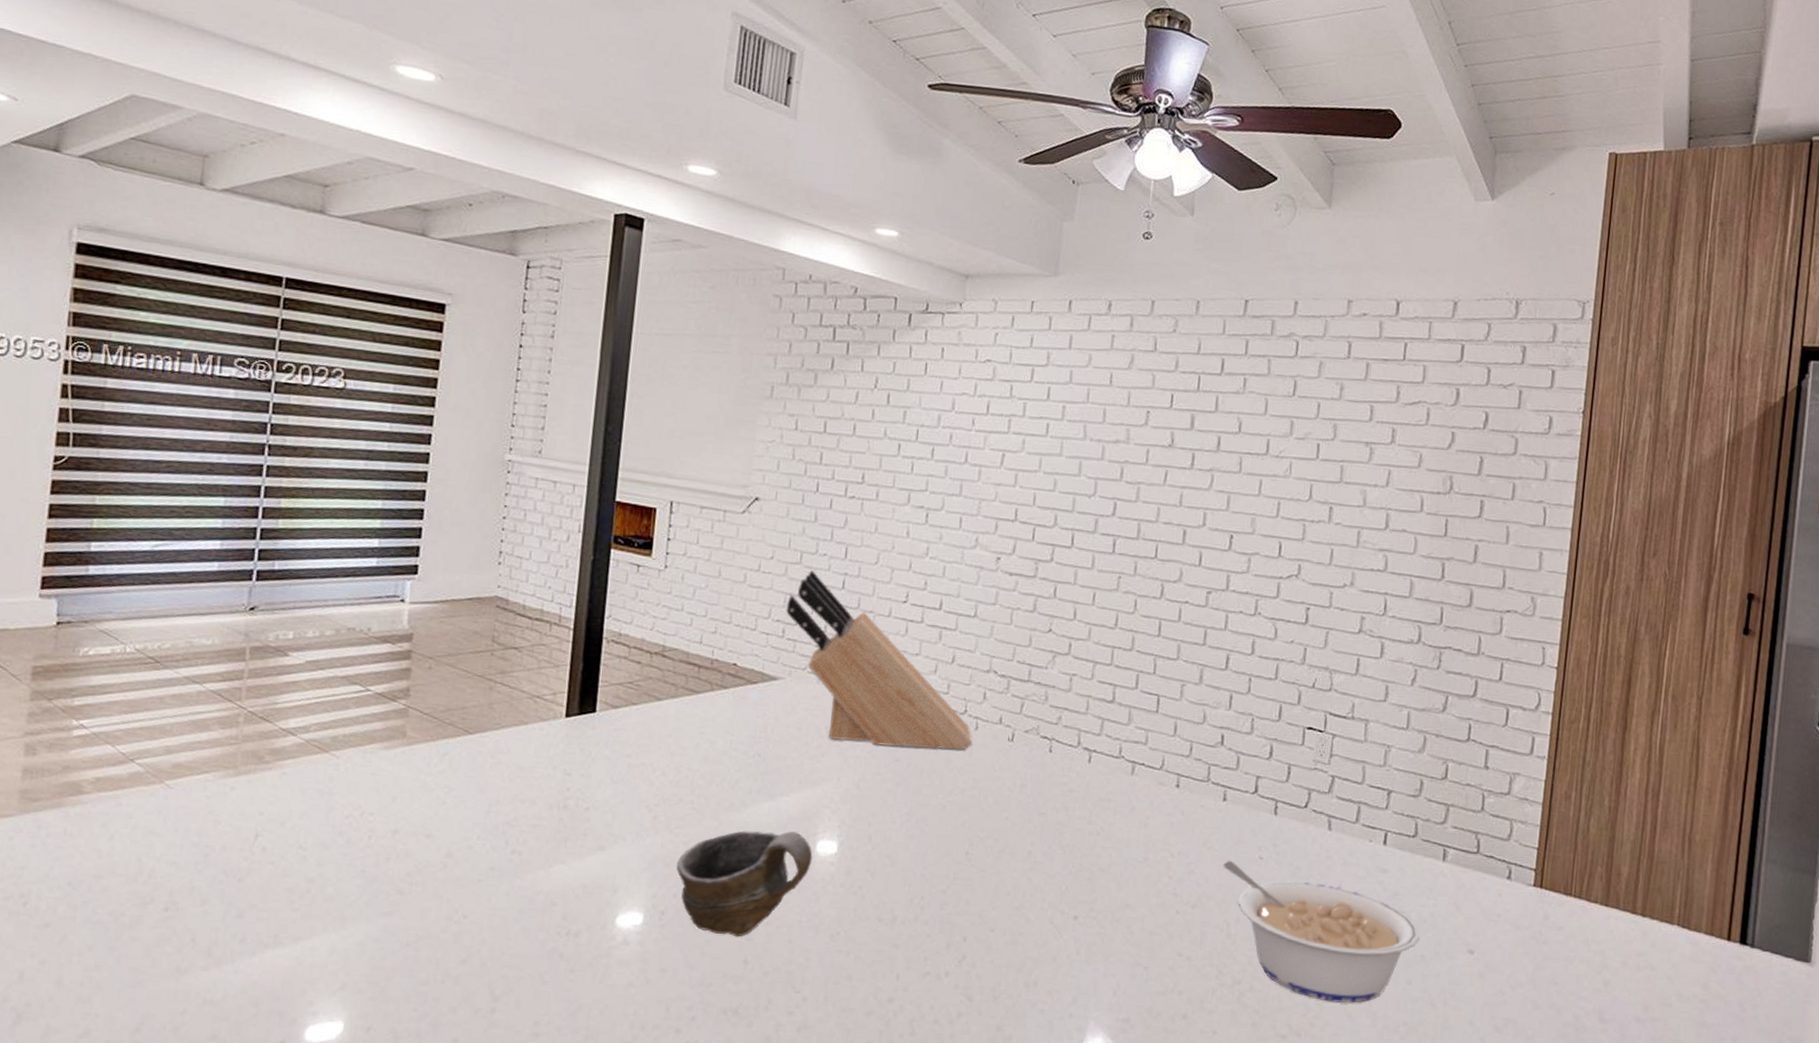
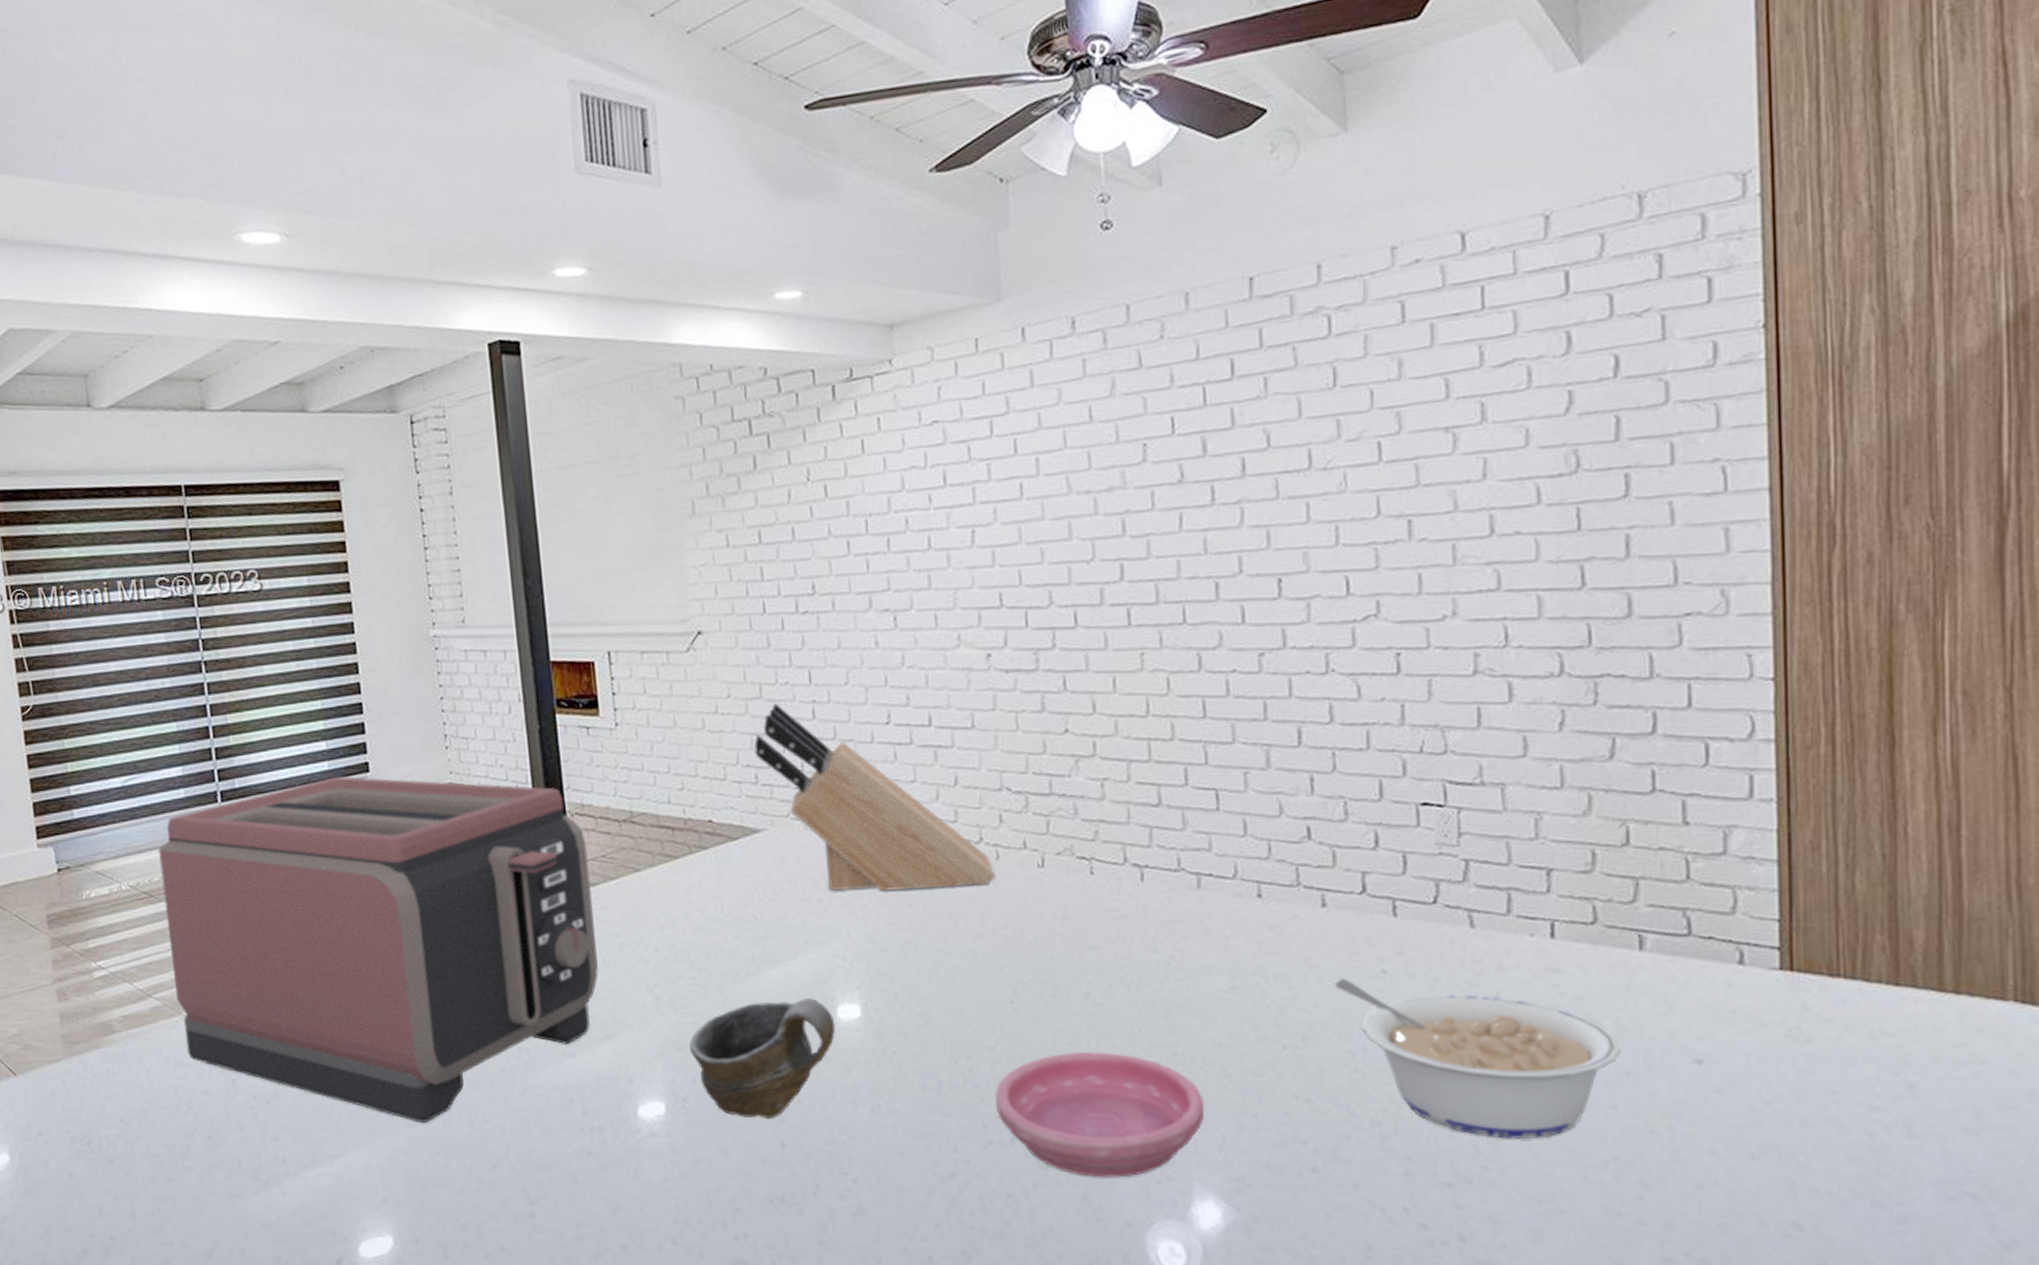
toaster: none [160,573,617,913] -> present [157,776,598,1122]
saucer: none [938,900,1108,1012] -> present [995,1051,1205,1178]

